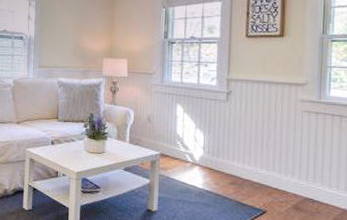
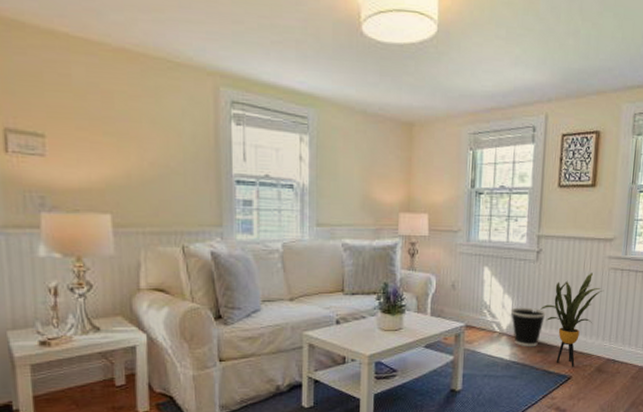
wastebasket: none [202,141,238,179] -> present [510,307,546,347]
house plant: none [232,114,298,202] -> present [540,273,604,367]

